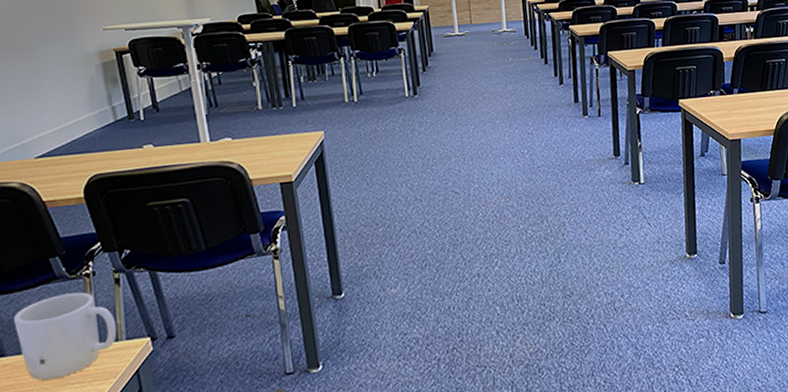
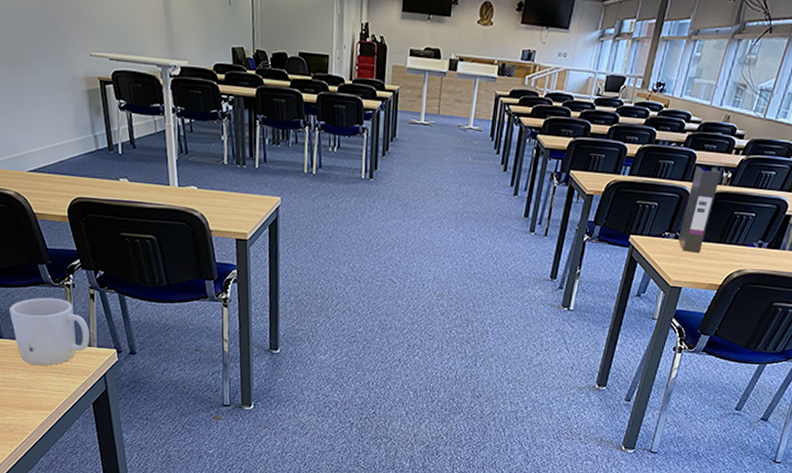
binder: none [720,25,748,105] -> present [678,166,721,254]

